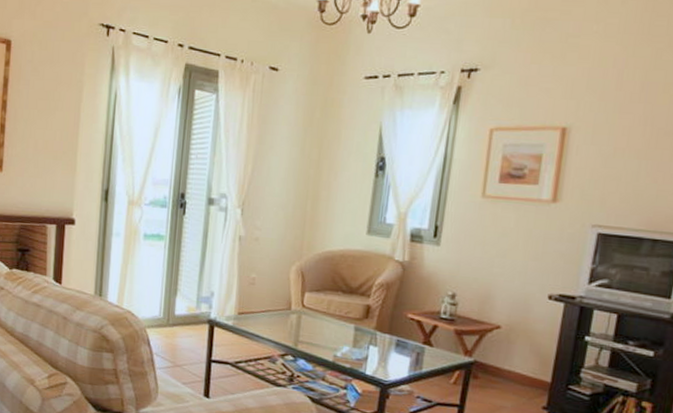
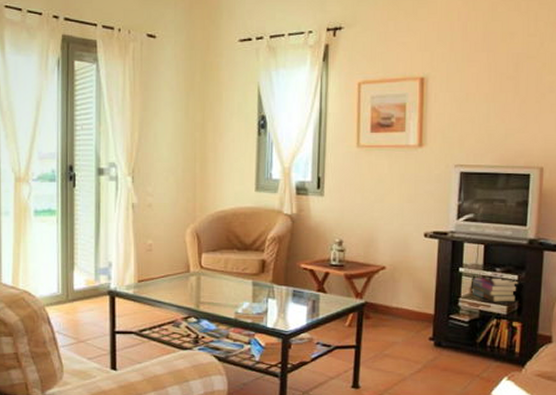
books: none [597,348,654,381] -> present [472,276,518,302]

